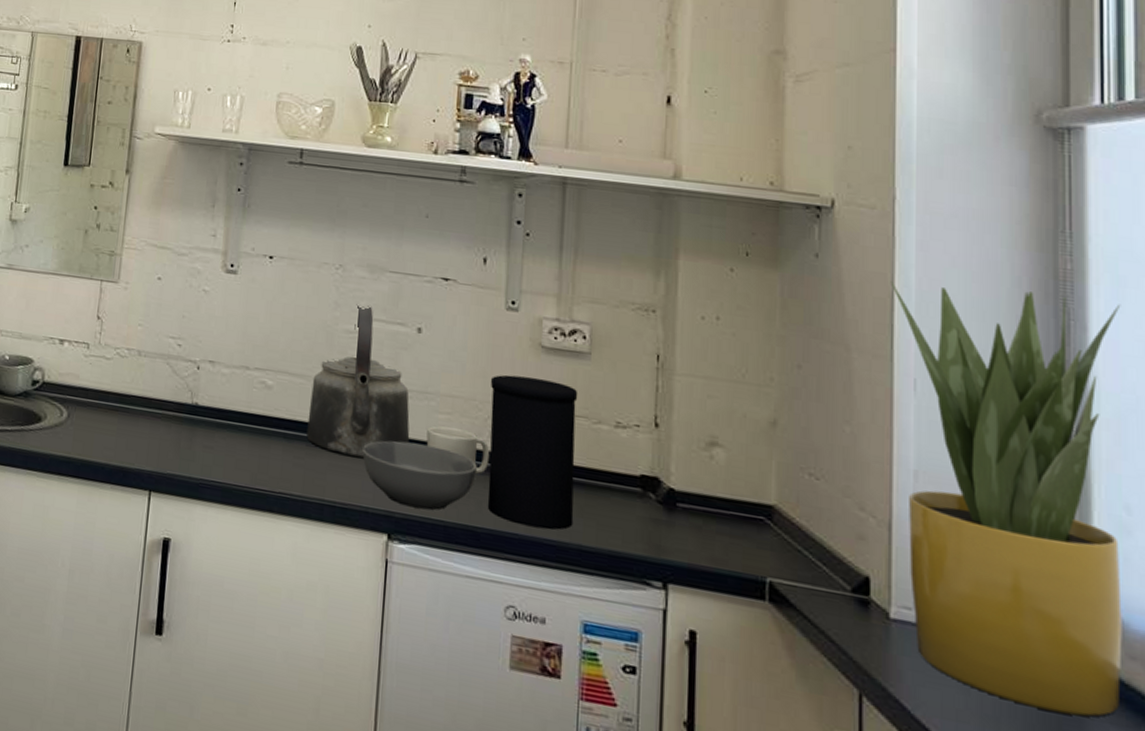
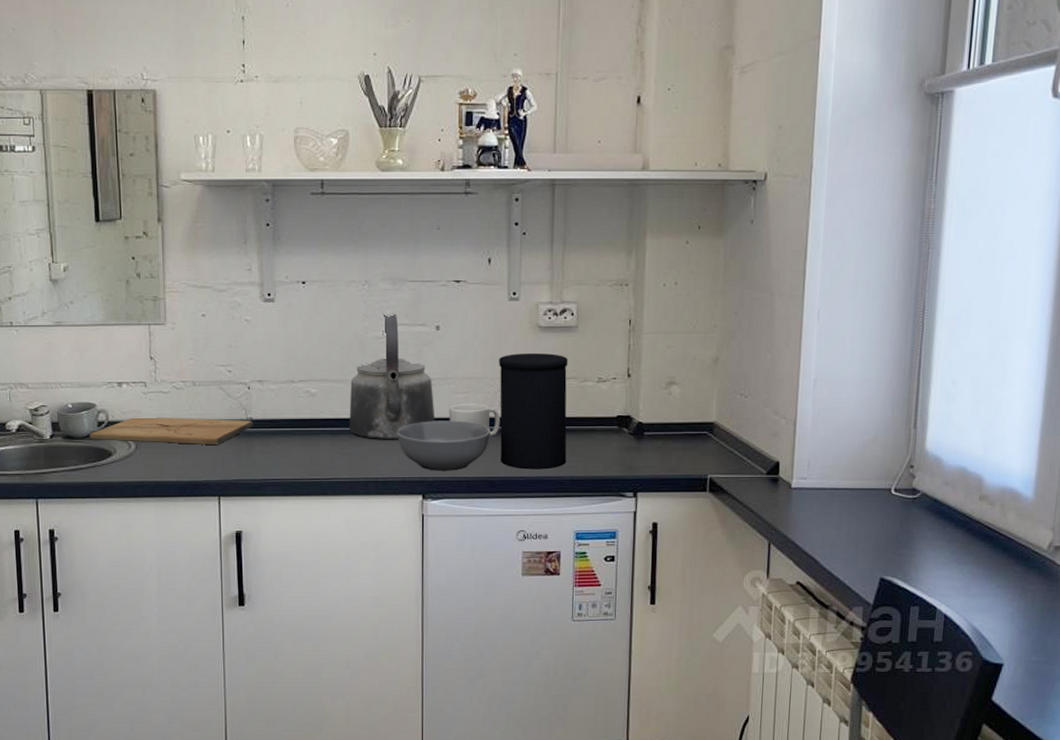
cutting board: none [21,380,198,430] -> present [89,416,253,446]
planter: present [890,281,1123,717] -> none [805,230,965,529]

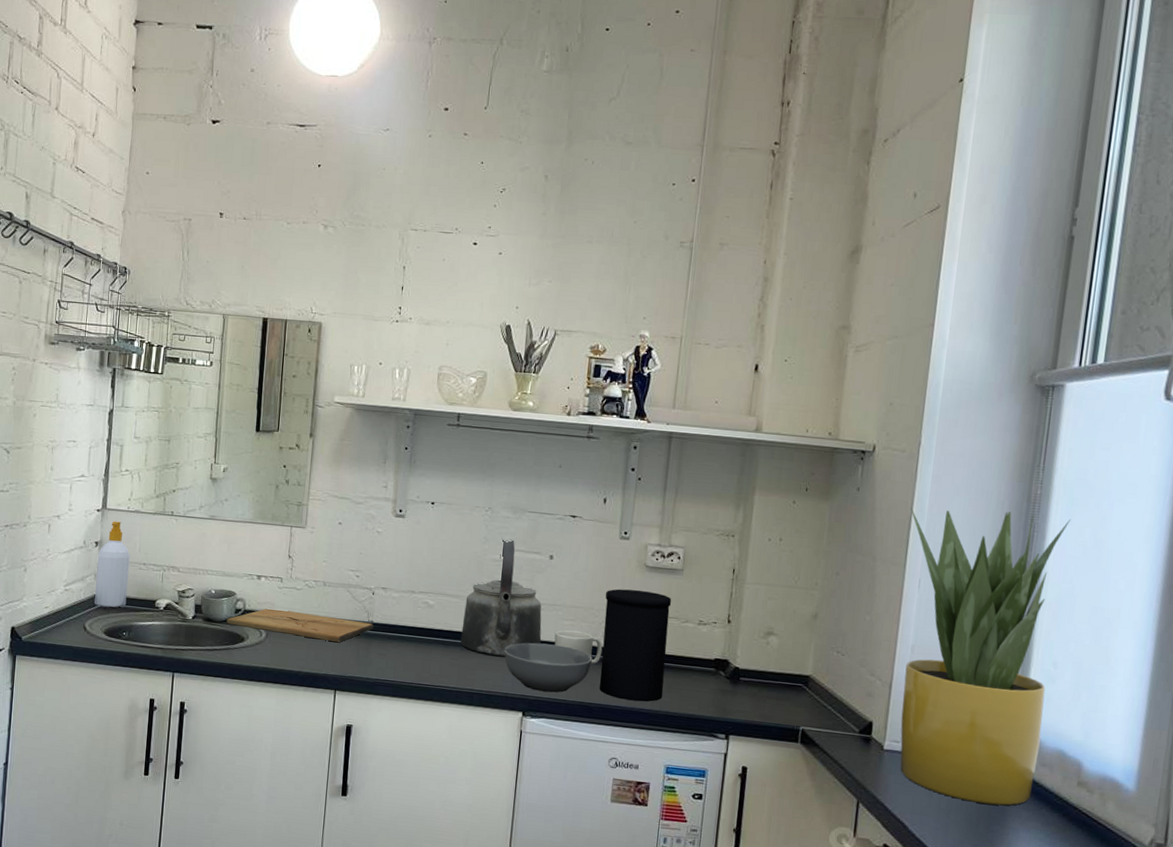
planter: none [805,230,965,529] -> present [900,507,1071,806]

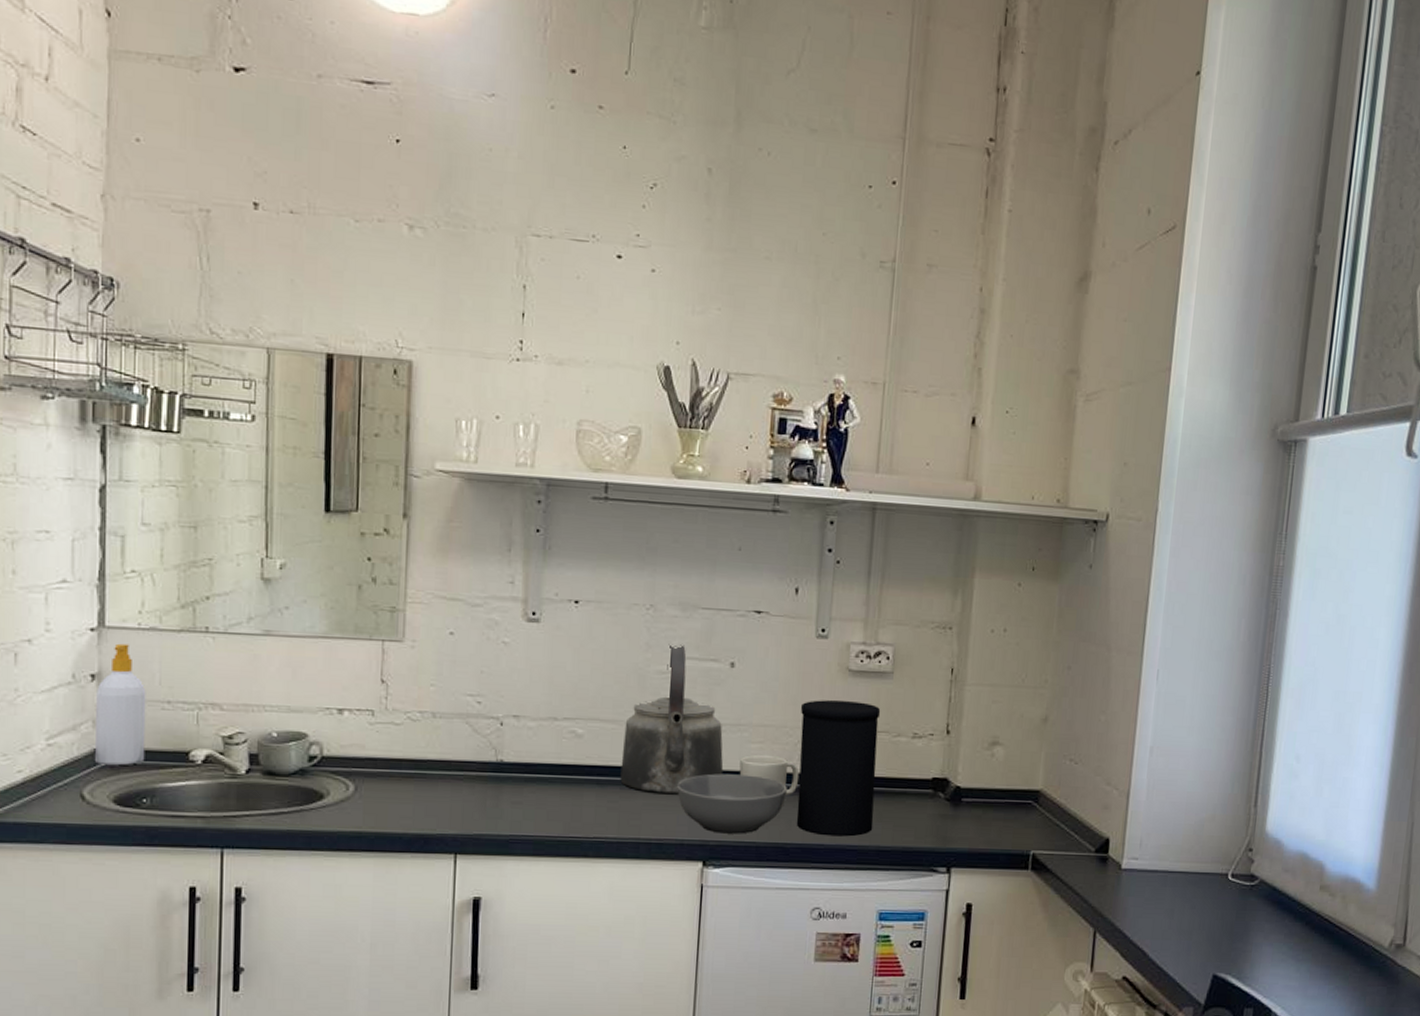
cutting board: present [226,607,373,643] -> none [296,751,504,792]
planter: present [900,507,1071,806] -> none [1139,586,1314,920]

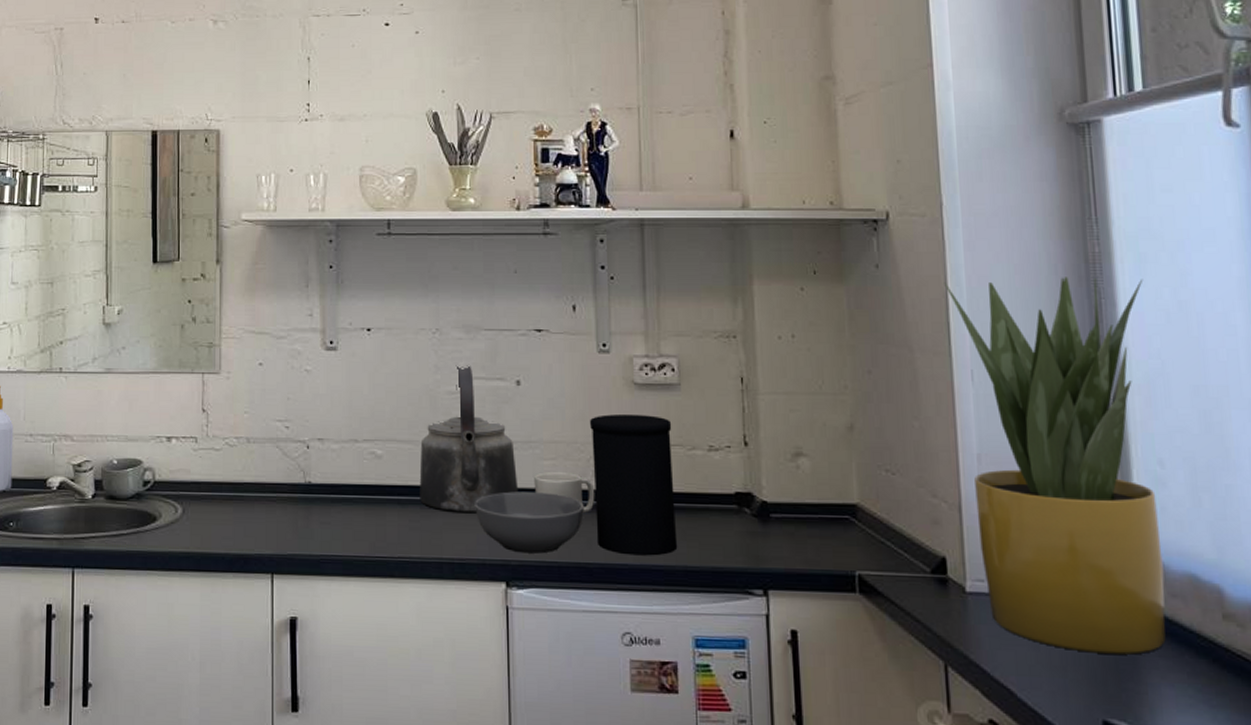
planter: none [1139,586,1314,920] -> present [944,277,1166,655]

